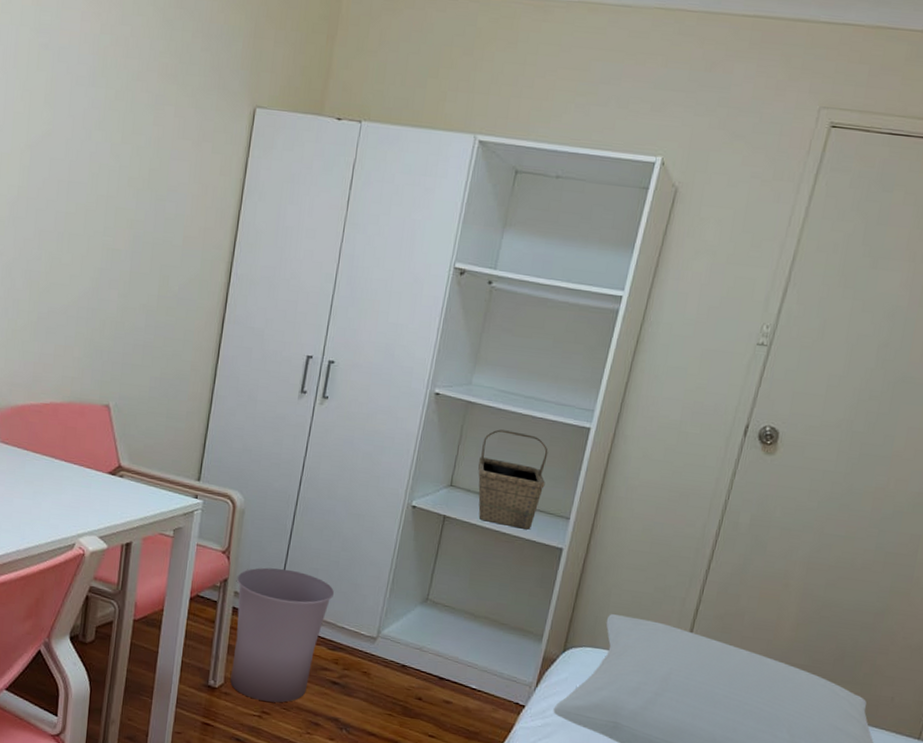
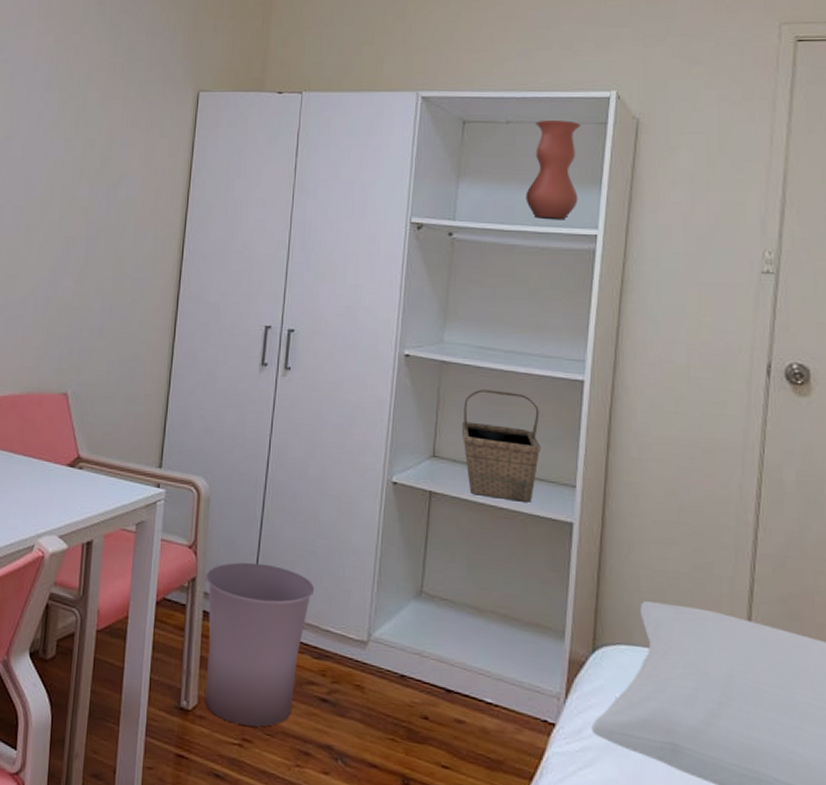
vase: none [563,179,624,280] -> present [526,119,580,220]

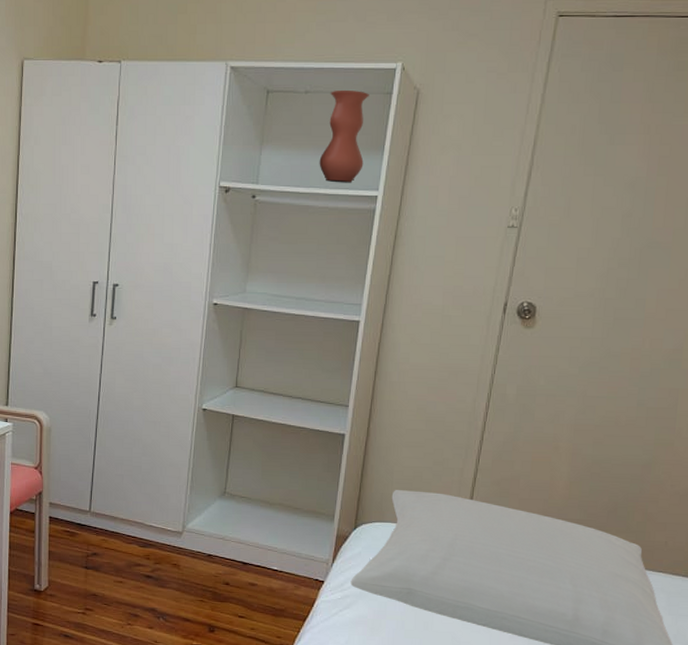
waste bin: present [205,562,314,727] -> none [51,477,139,599]
basket: present [462,389,541,502] -> none [260,331,323,420]

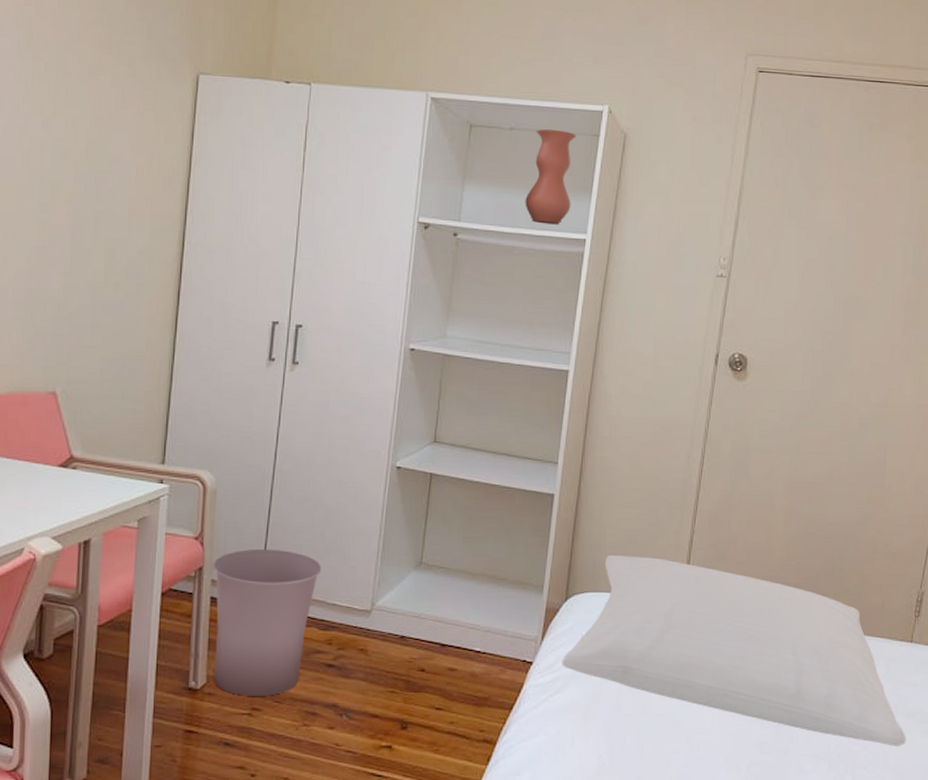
waste bin: none [51,477,139,599] -> present [214,548,321,696]

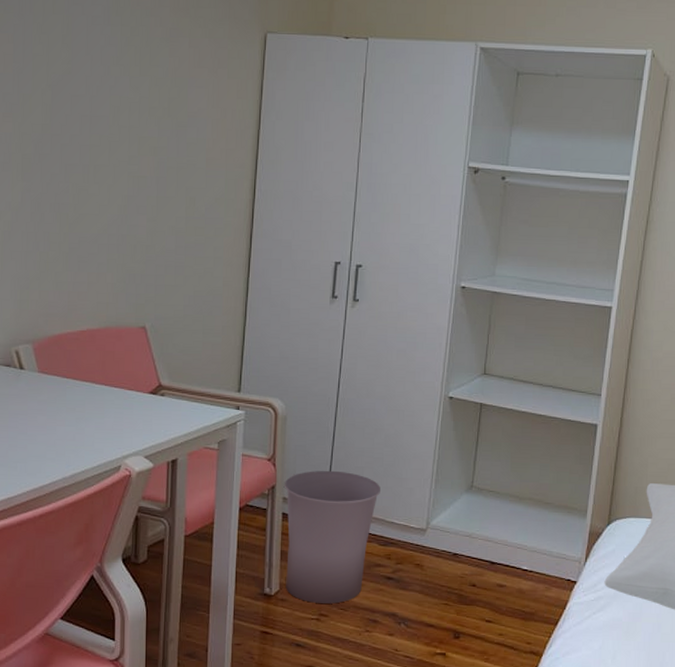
vase: present [525,129,576,225] -> none [570,74,620,167]

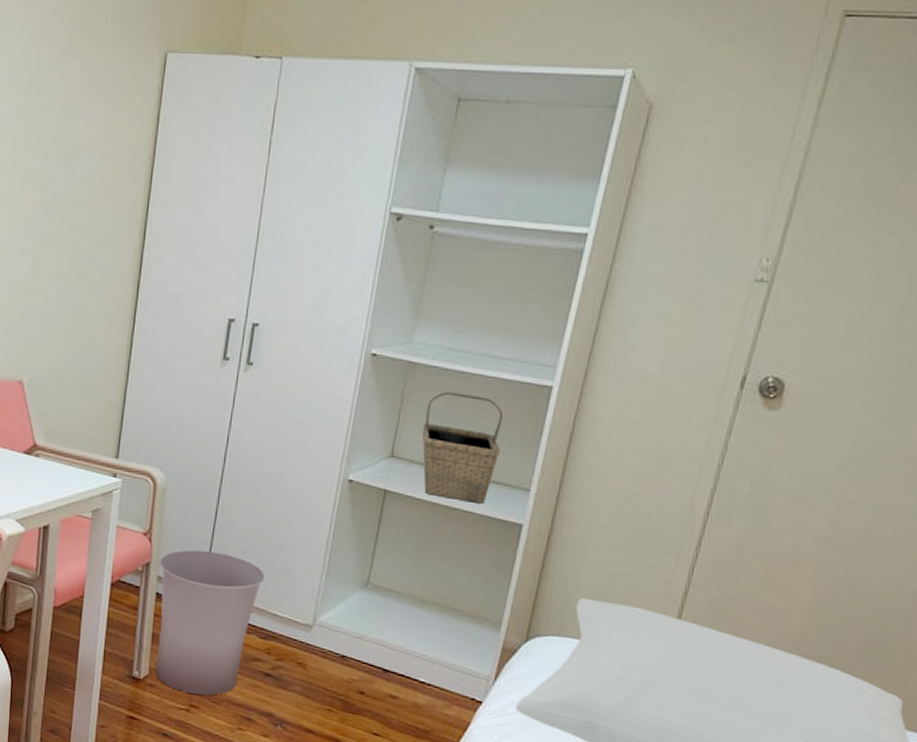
basket: none [509,316,574,409] -> present [422,392,503,504]

